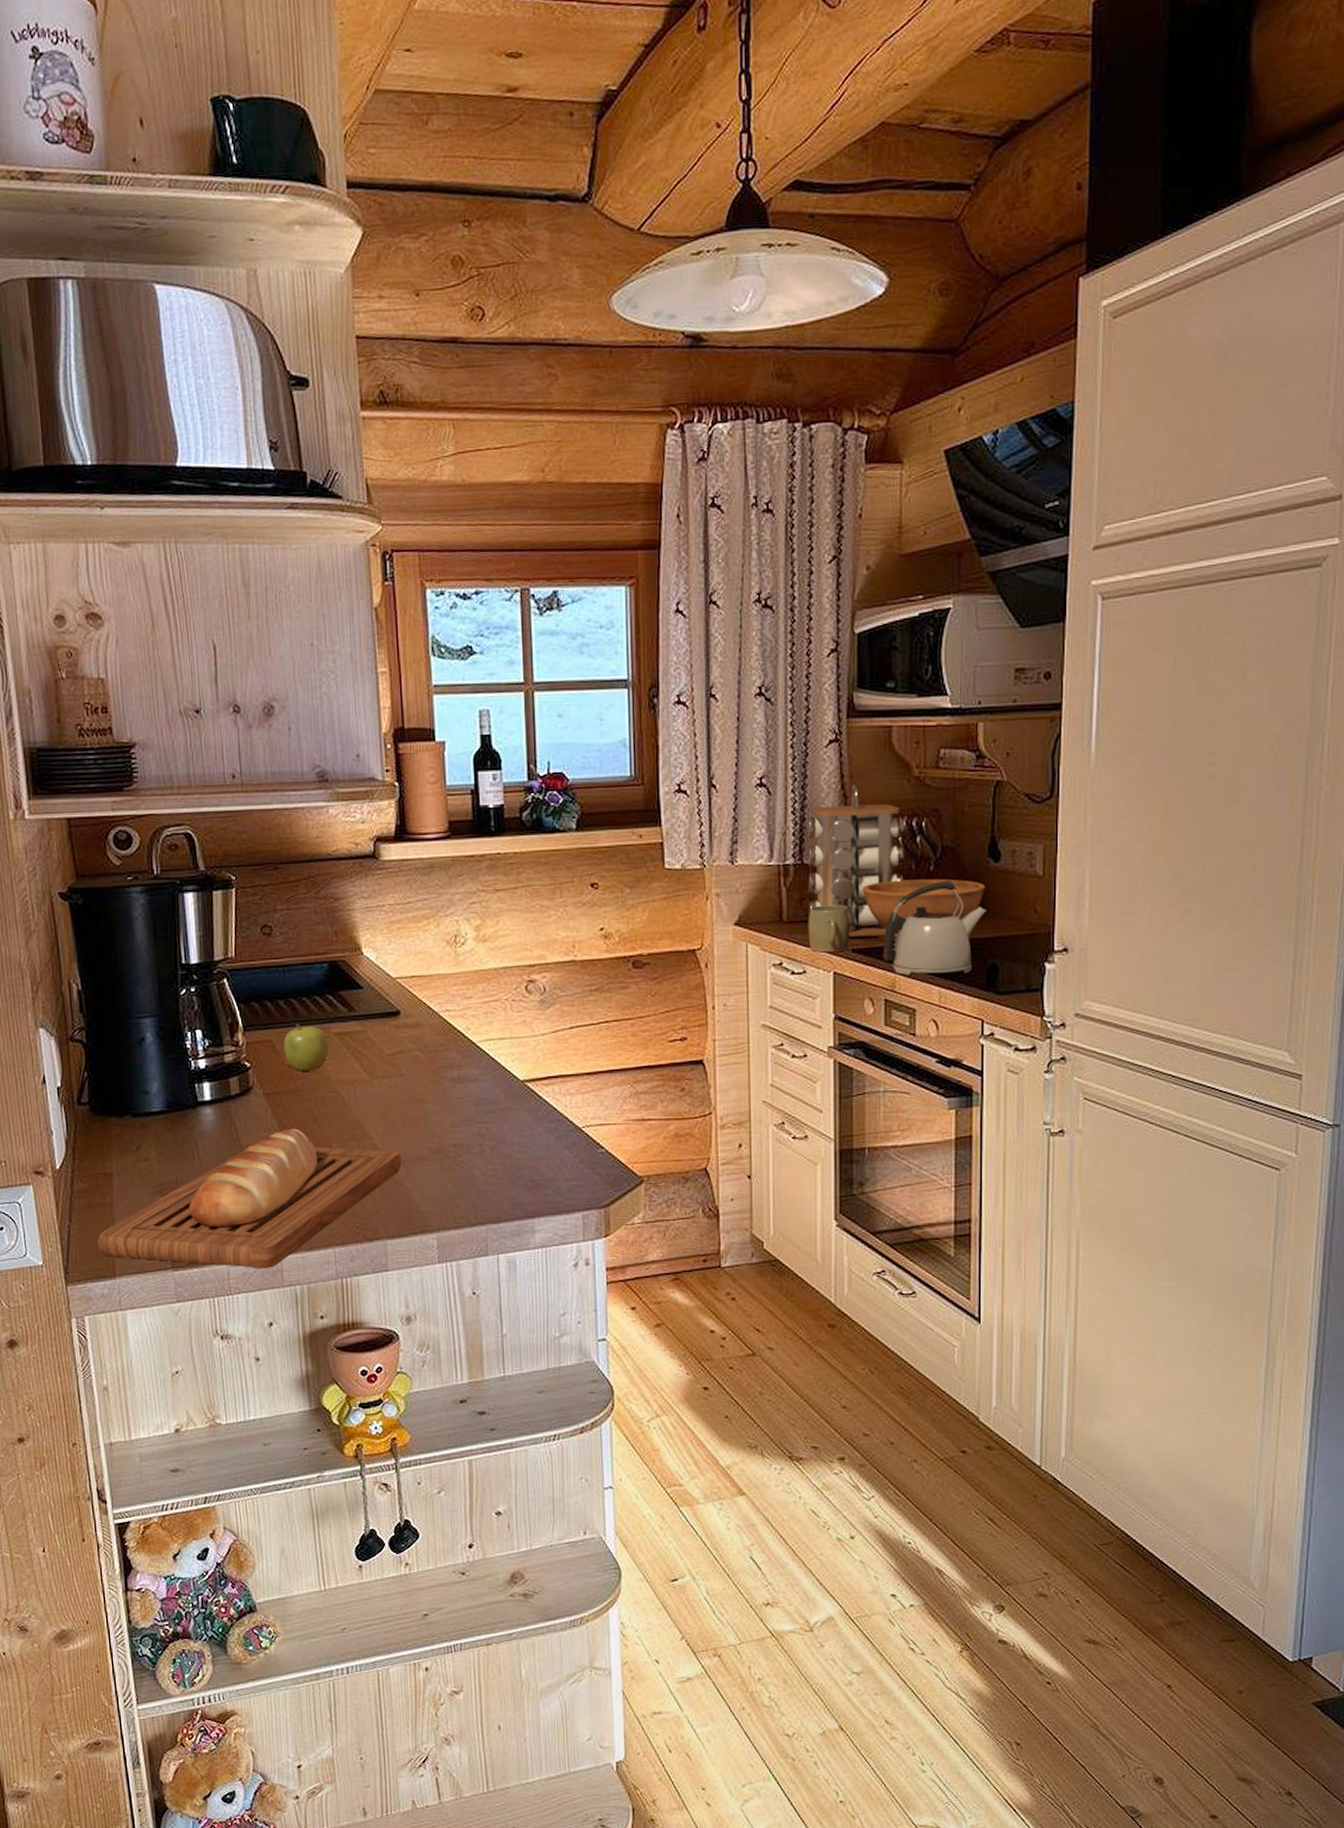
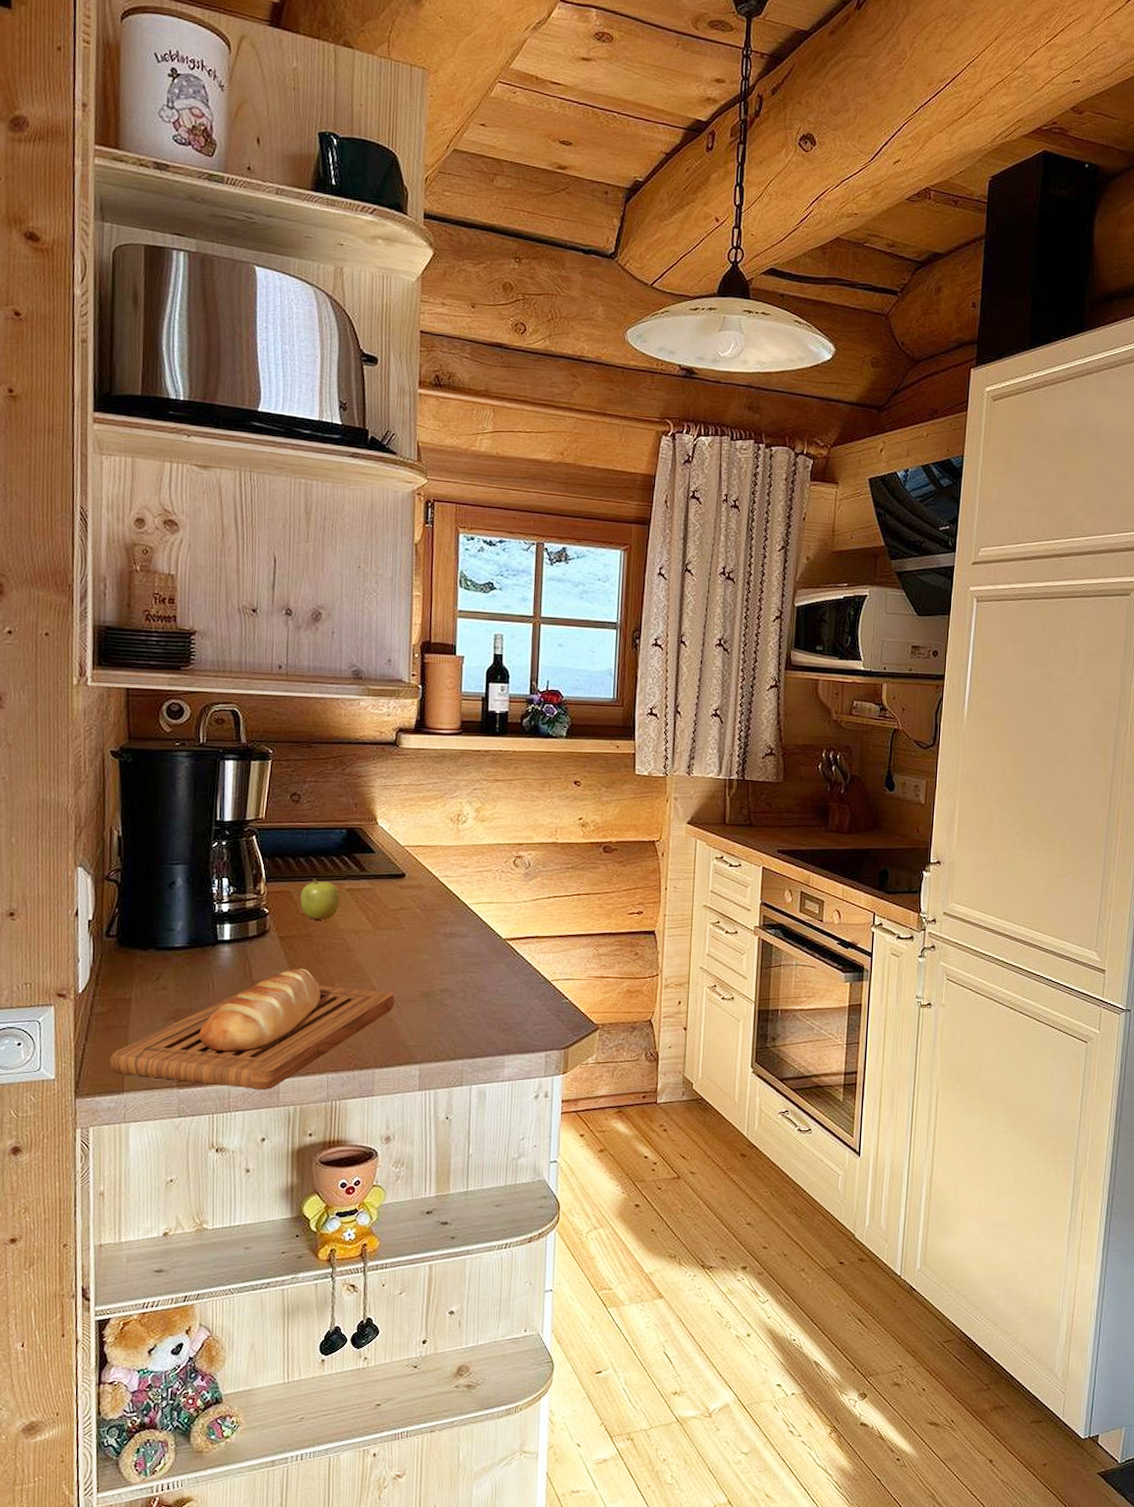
spice rack: present [806,785,905,939] -> none [745,722,824,843]
mug: present [808,905,850,953] -> none [744,813,778,852]
bowl: present [863,879,985,935] -> none [789,798,881,841]
kettle: present [883,880,988,975] -> none [801,801,883,876]

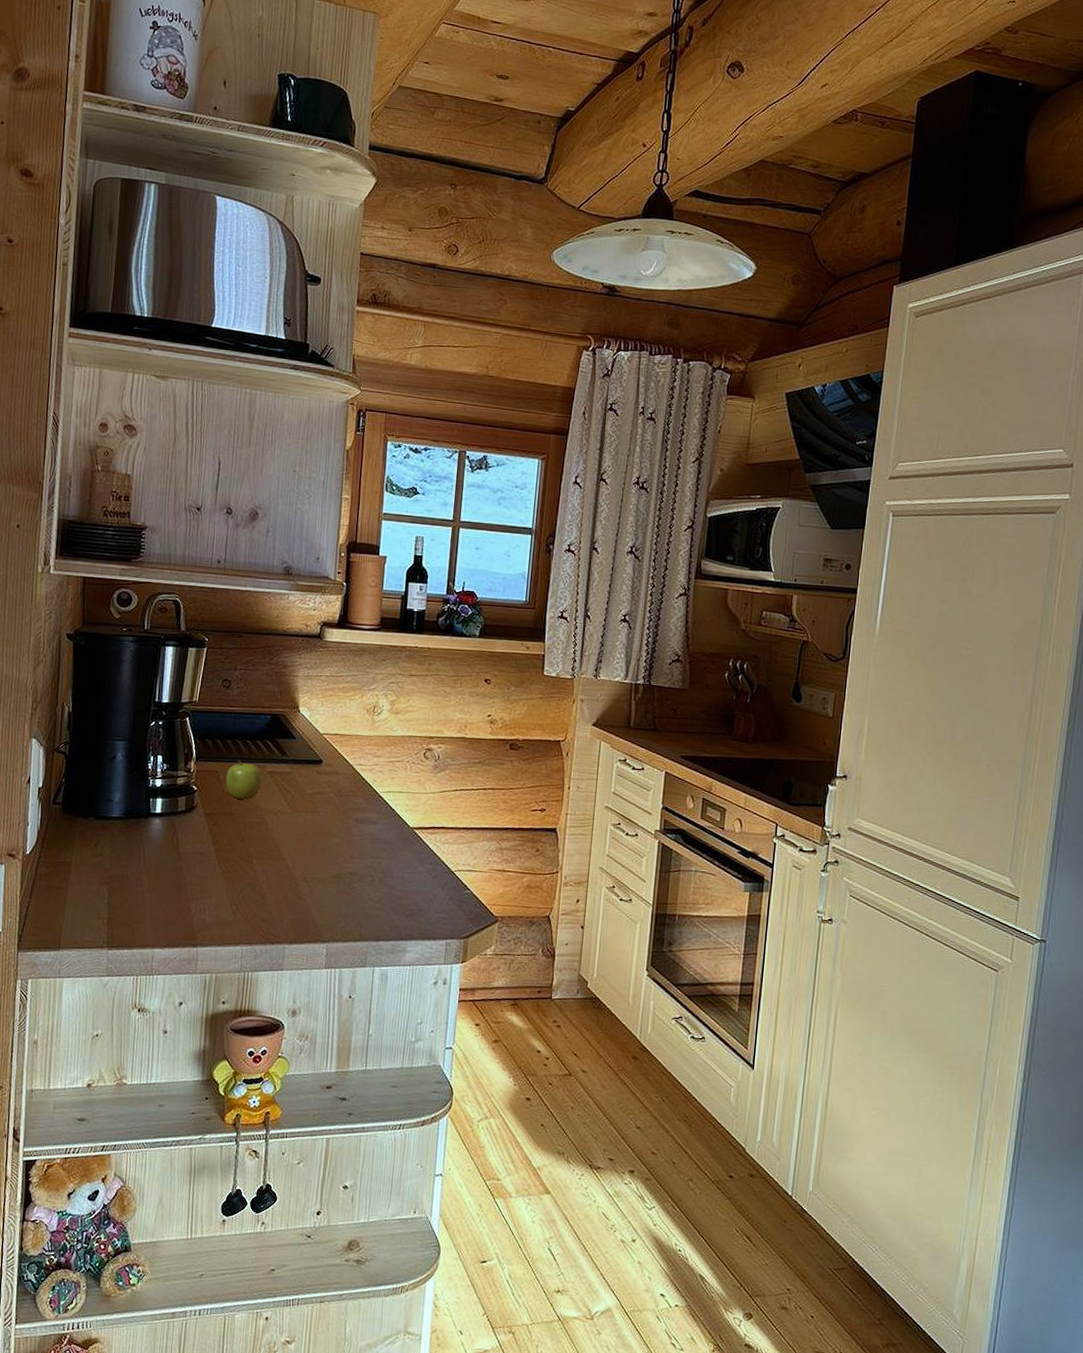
bread loaf: present [109,968,395,1090] -> none [48,844,307,957]

